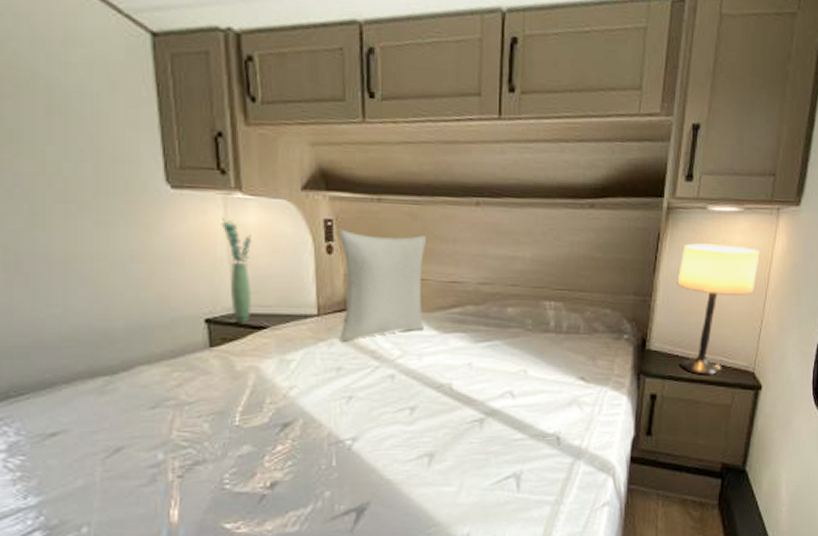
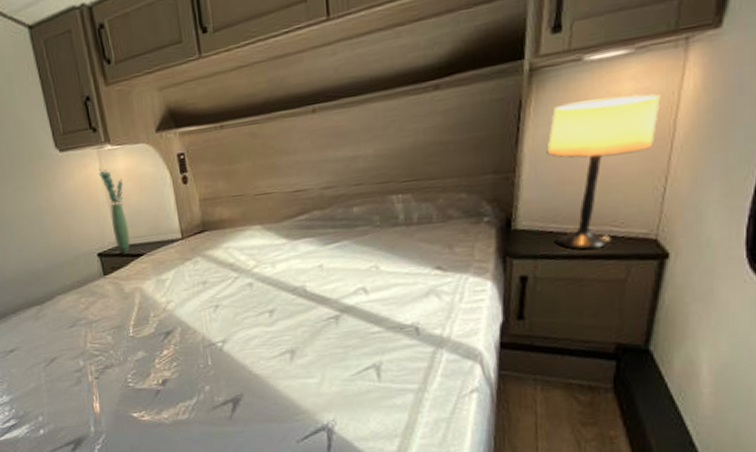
pillow: present [338,229,427,342] -> none [190,152,274,259]

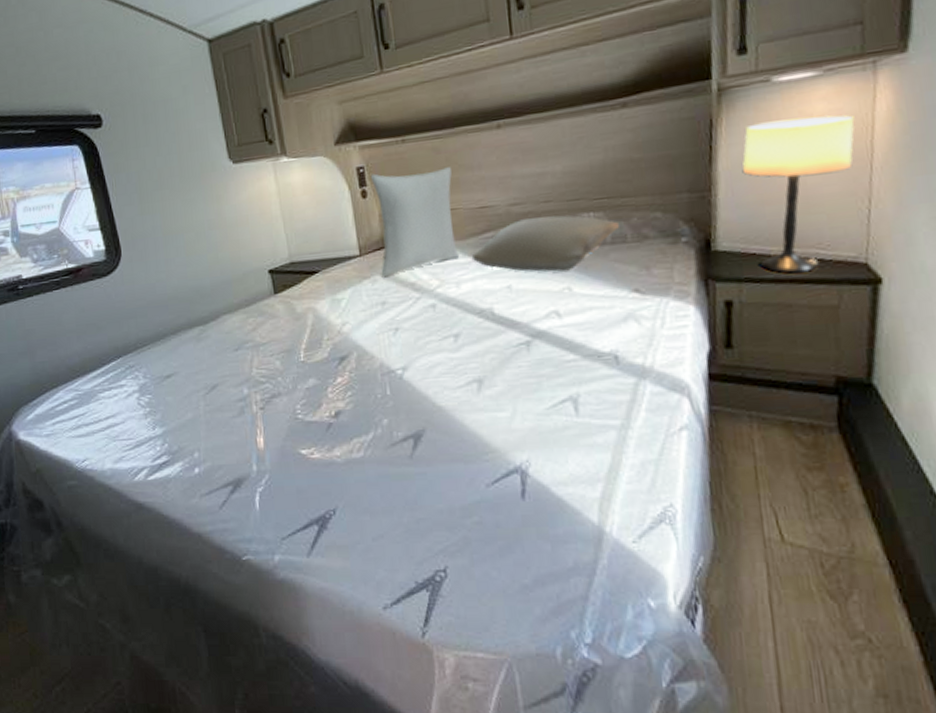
vase: present [98,169,131,254] -> none [273,181,304,271]
pillow: none [190,152,274,259] -> present [370,167,459,278]
pillow: none [287,198,425,252] -> present [472,215,619,272]

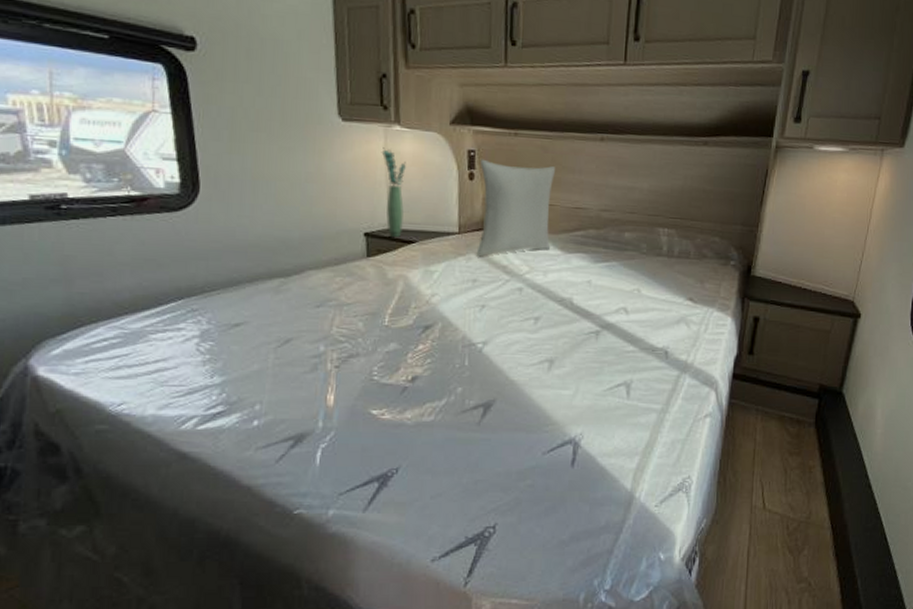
vase: none [273,181,304,271] -> present [381,147,406,238]
pillow: present [472,215,619,272] -> none [562,225,686,275]
table lamp: present [742,115,855,274] -> none [782,179,863,302]

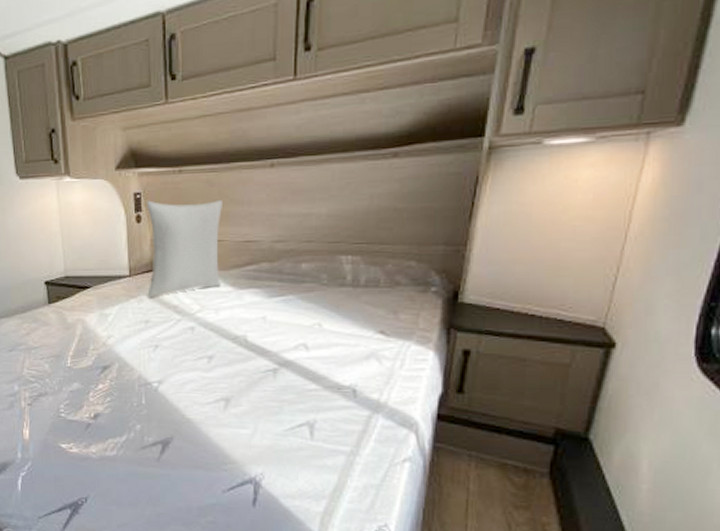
vase: present [381,147,406,238] -> none [55,200,79,285]

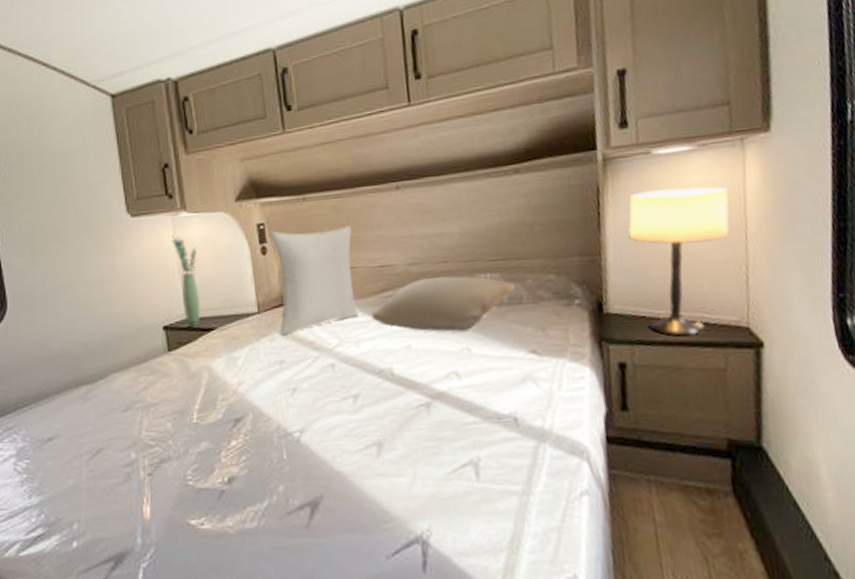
vase: none [55,200,79,285] -> present [171,236,201,328]
pillow: none [233,256,374,308] -> present [372,276,515,332]
table lamp: none [499,182,618,330] -> present [628,186,729,337]

